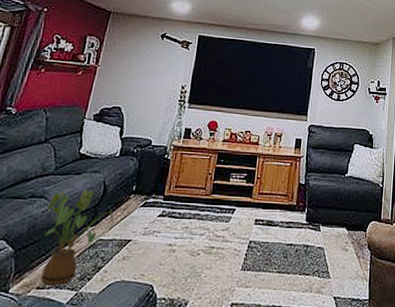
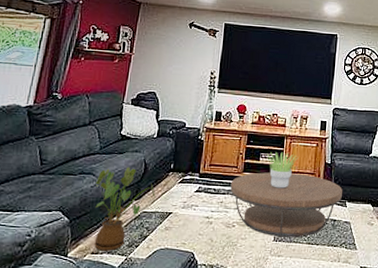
coffee table: none [196,194,316,266] -> present [230,172,342,237]
potted plant: none [237,171,271,212] -> present [266,151,299,189]

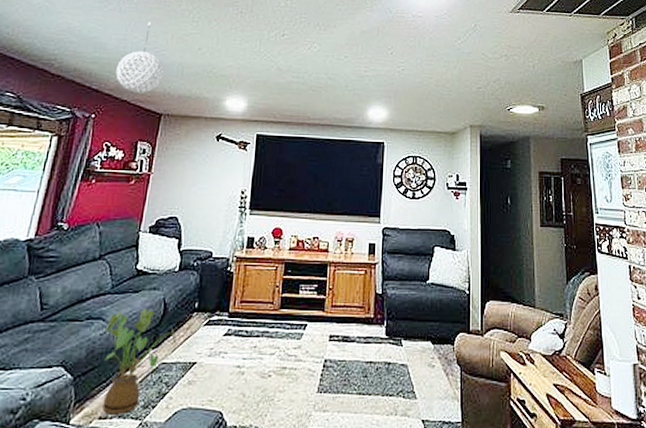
coffee table: present [230,172,342,237] -> none [265,308,397,387]
potted plant: present [266,151,299,189] -> none [306,282,344,327]

